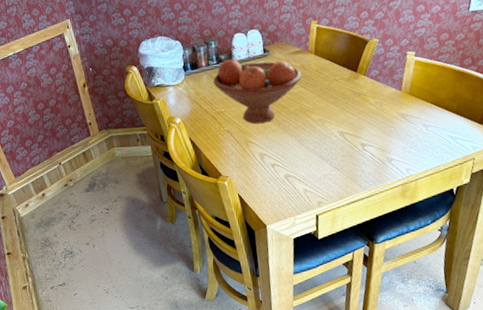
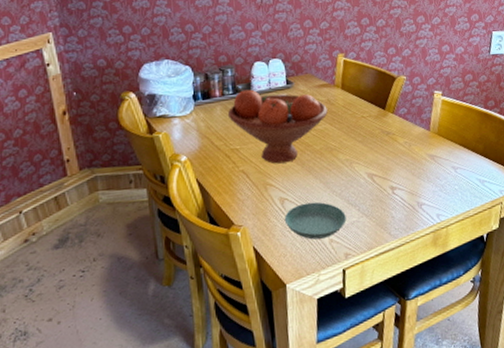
saucer: none [264,157,319,189] -> present [284,202,347,240]

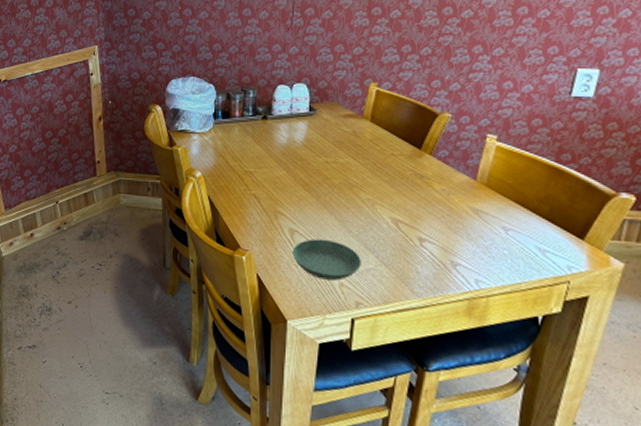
fruit bowl: present [227,89,328,164] -> none [245,113,352,193]

